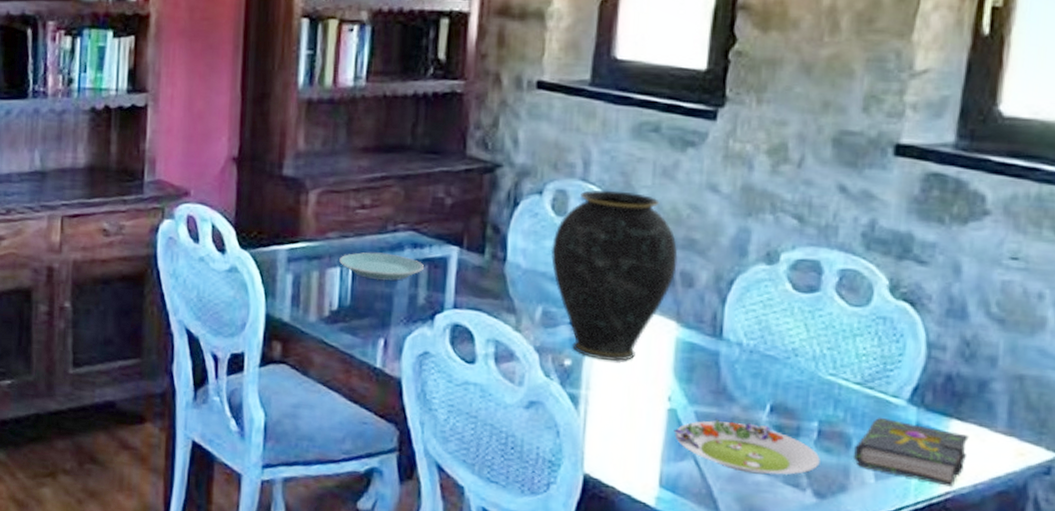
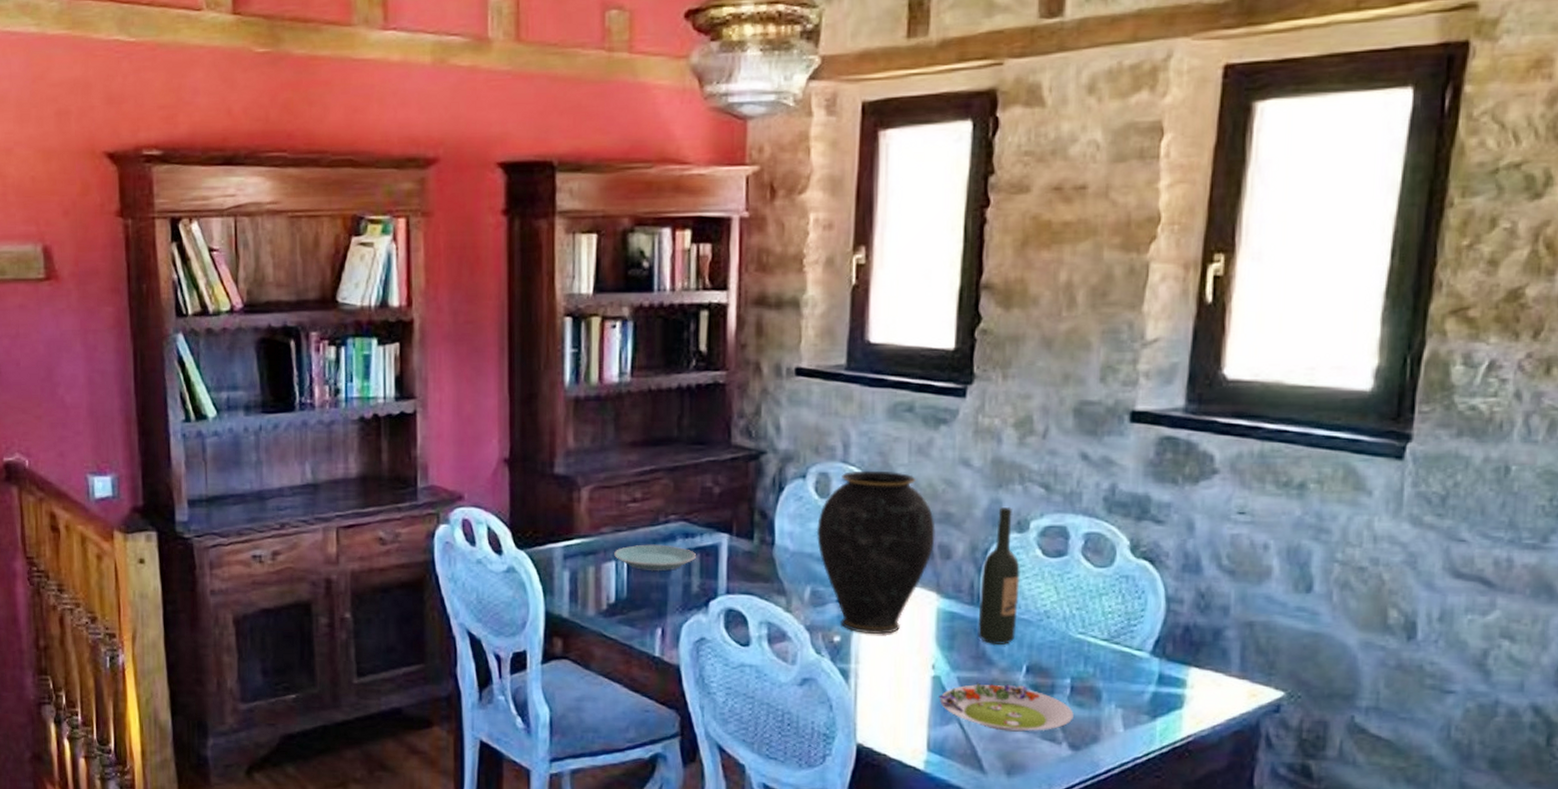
wine bottle: none [718,237,768,381] -> present [977,507,1020,645]
book: present [854,417,969,487] -> none [1104,670,1207,730]

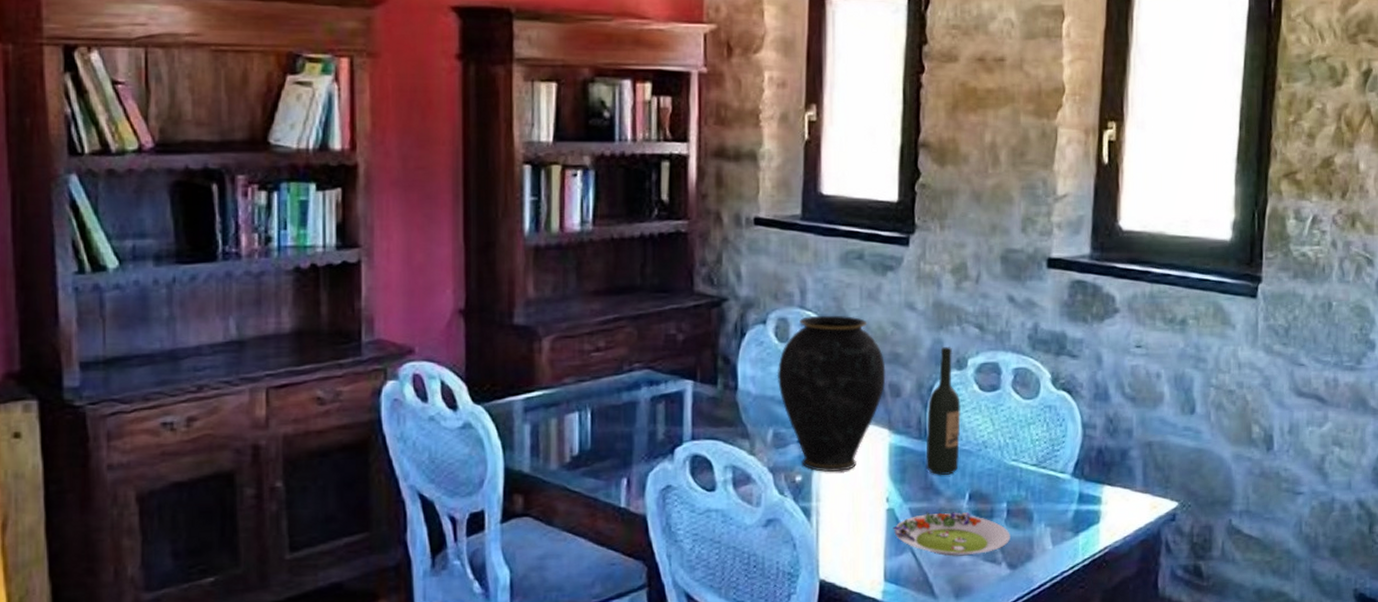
plate: present [614,544,696,570] -> none [577,393,661,420]

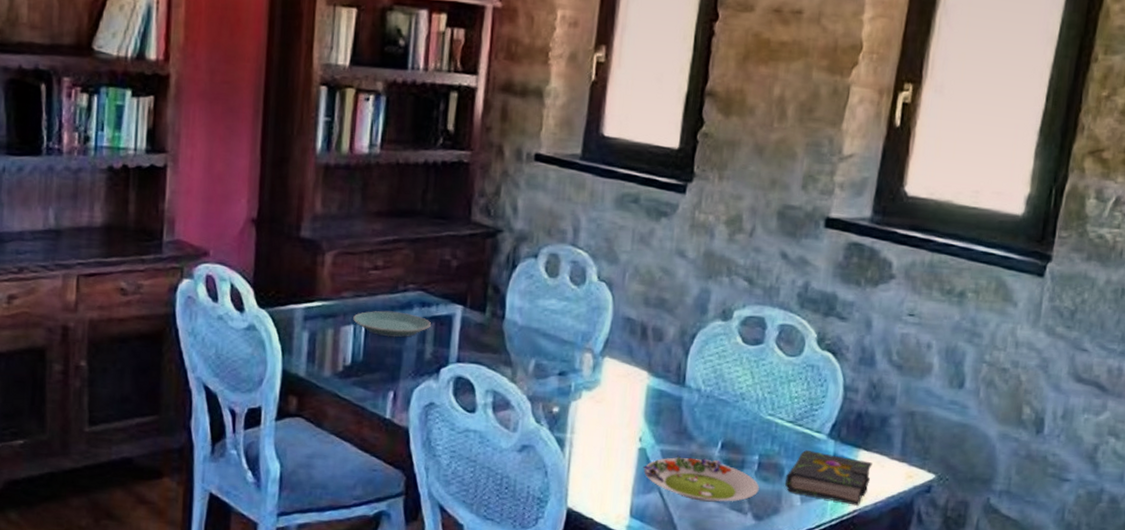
plate: none [577,393,661,420] -> present [353,310,431,337]
vase: present [777,315,886,472] -> none [543,254,651,408]
wine bottle: present [926,347,961,476] -> none [681,297,723,422]
book: none [1036,491,1117,542] -> present [785,449,873,506]

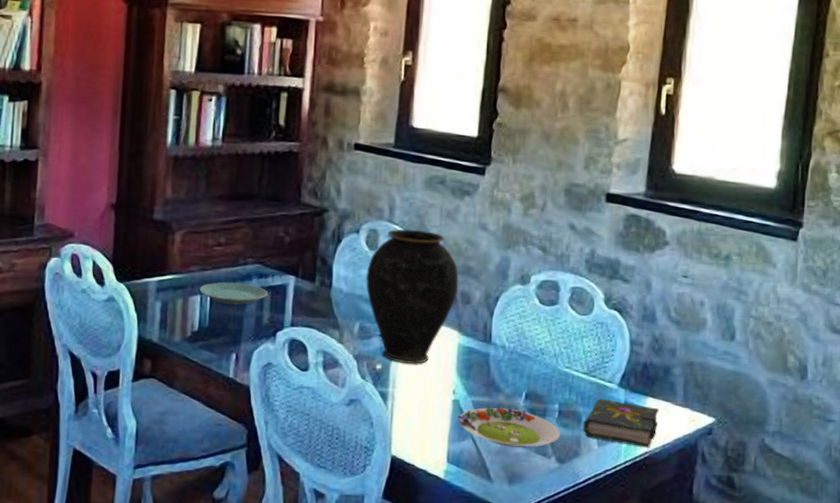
vase: none [543,254,651,408] -> present [365,229,459,365]

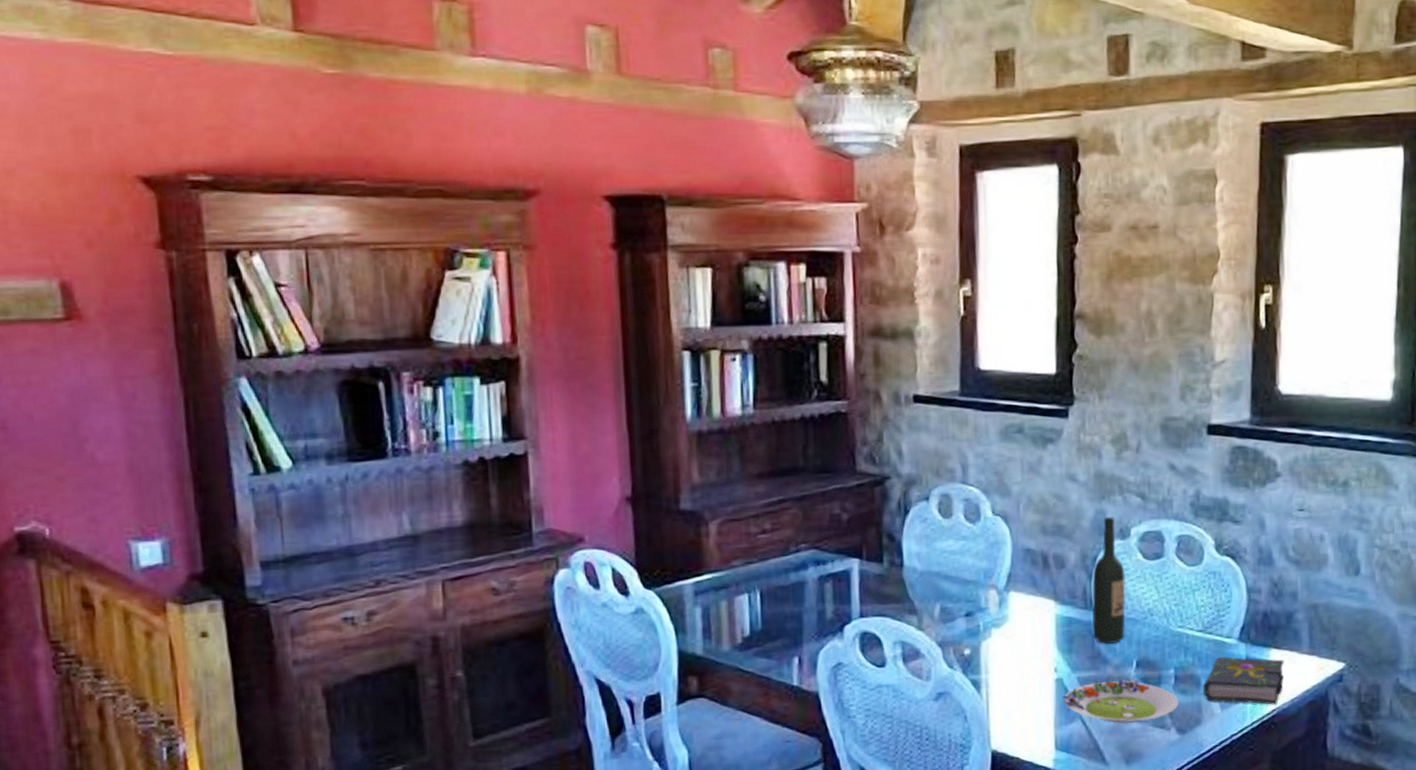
plate: present [200,282,268,305] -> none [746,573,828,601]
vase: present [365,229,459,365] -> none [941,489,1050,644]
wine bottle: none [489,264,523,376] -> present [1091,517,1126,645]

